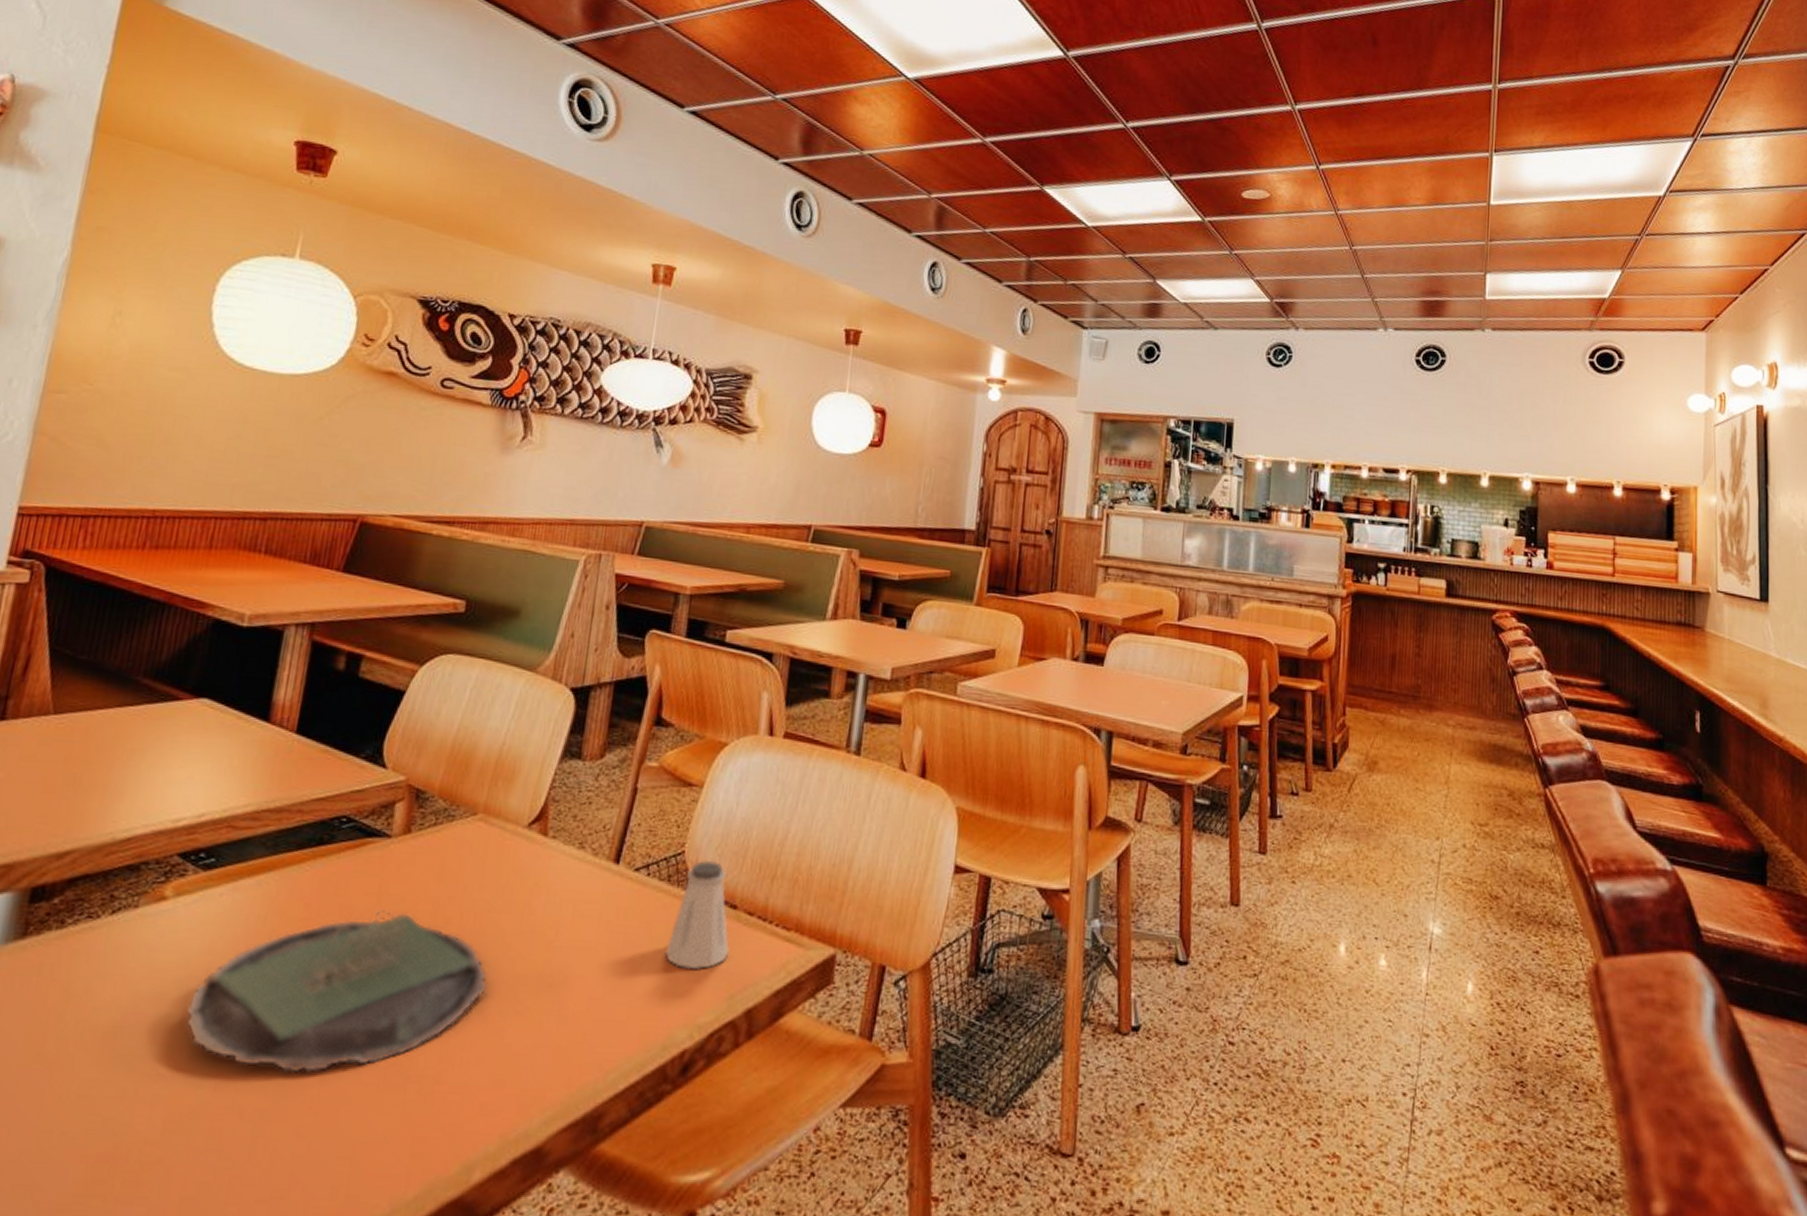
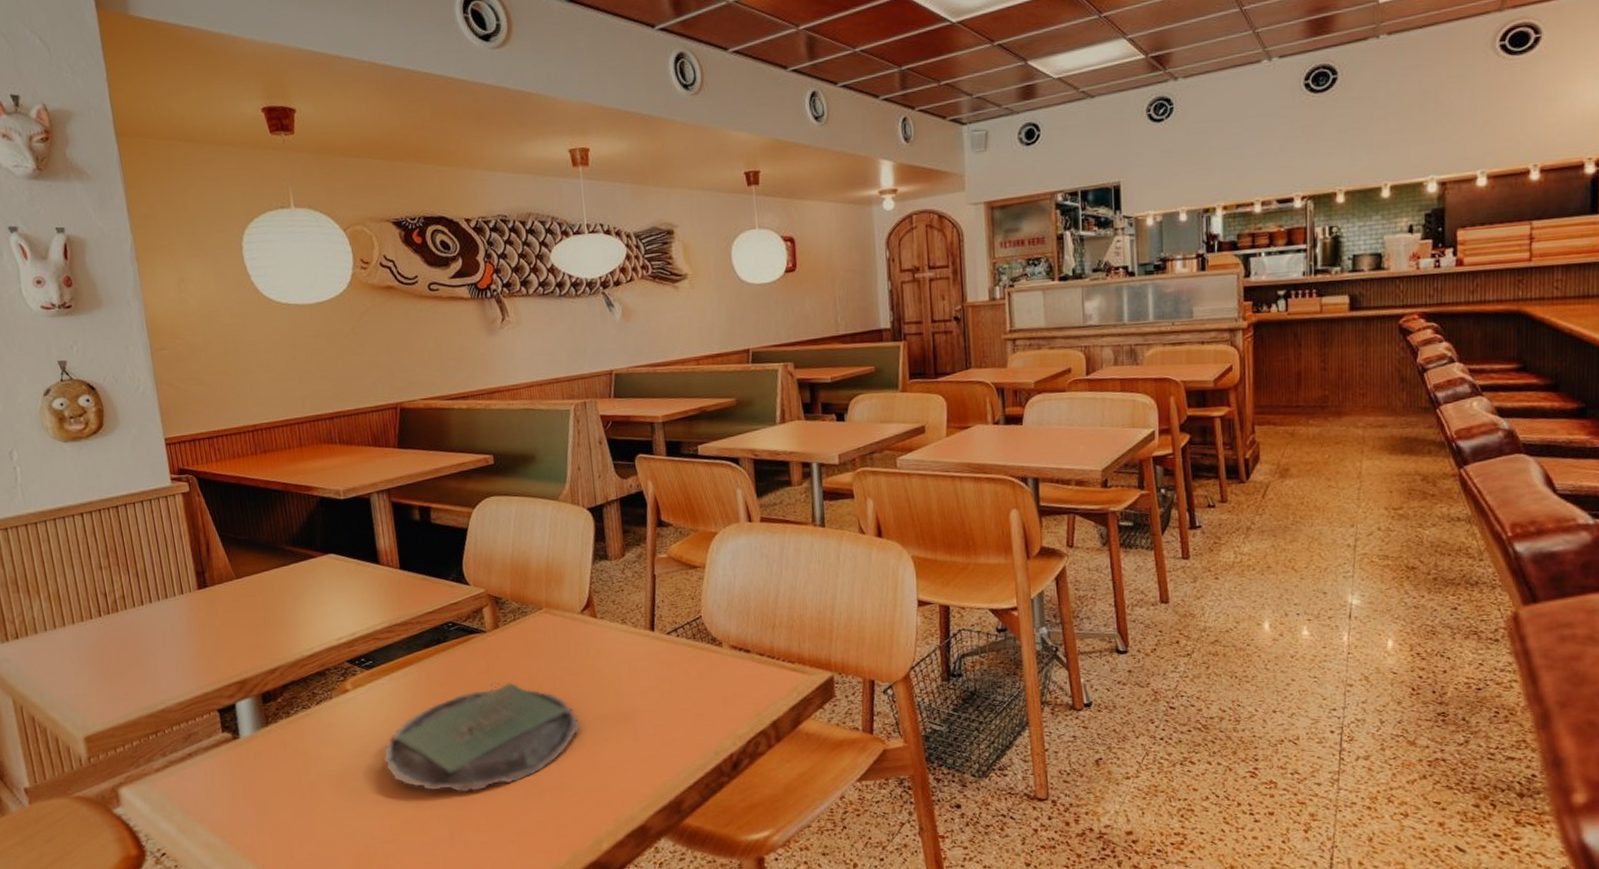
saltshaker: present [665,859,729,969] -> none [703,620,751,698]

